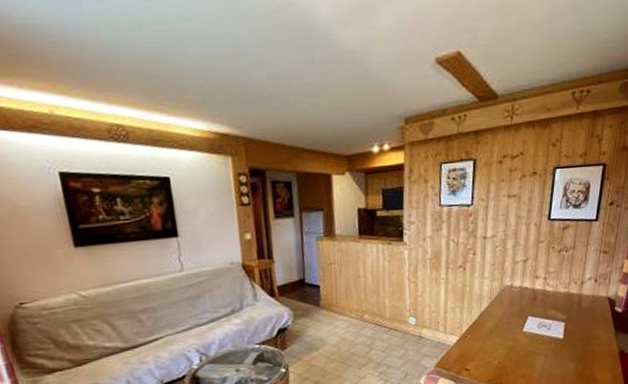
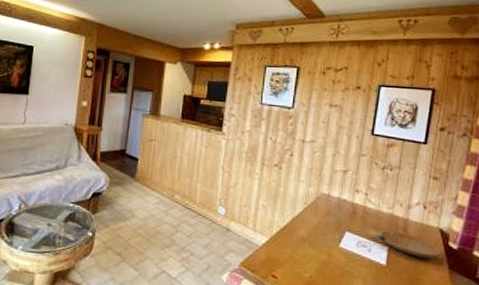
bowl: none [554,307,609,326] -> present [375,231,441,258]

